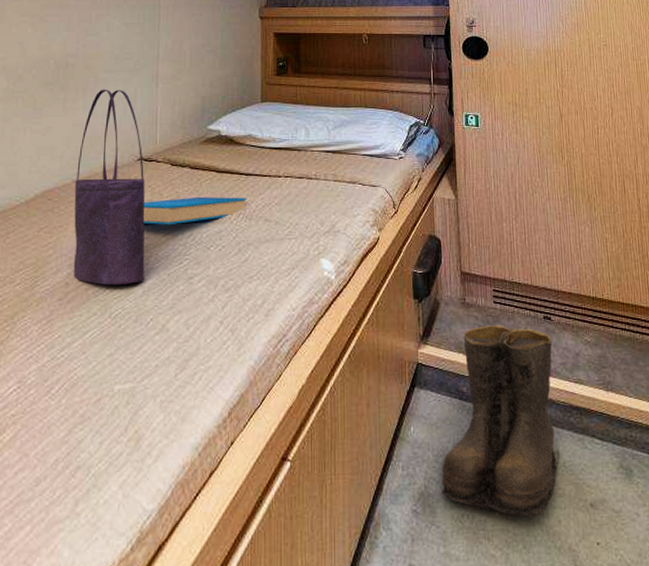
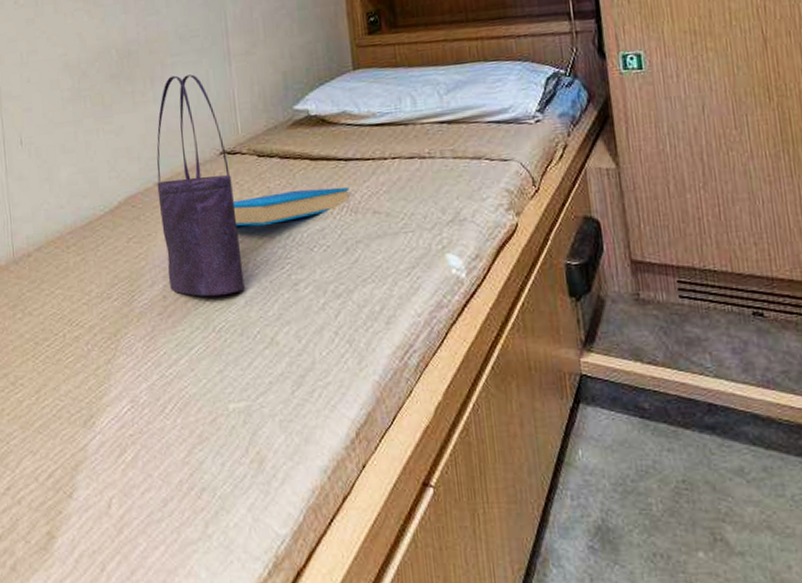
boots: present [441,325,560,517] -> none [622,325,786,560]

